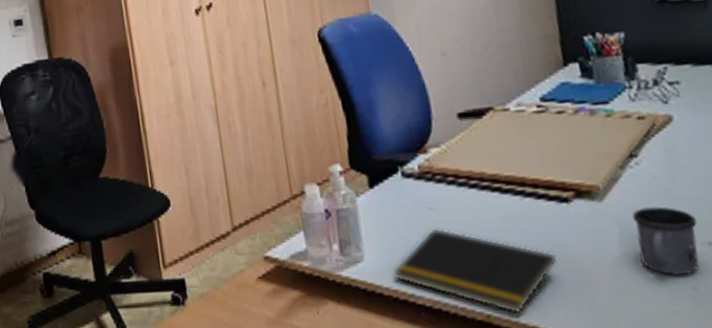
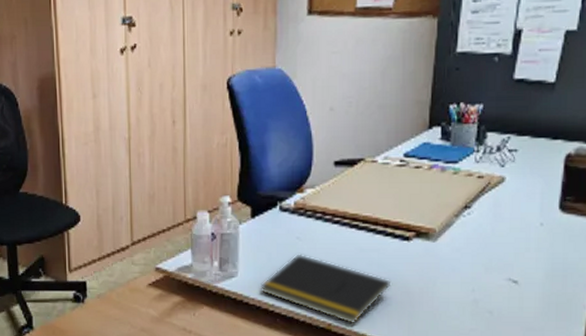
mug: present [632,206,700,275] -> none [455,249,505,302]

